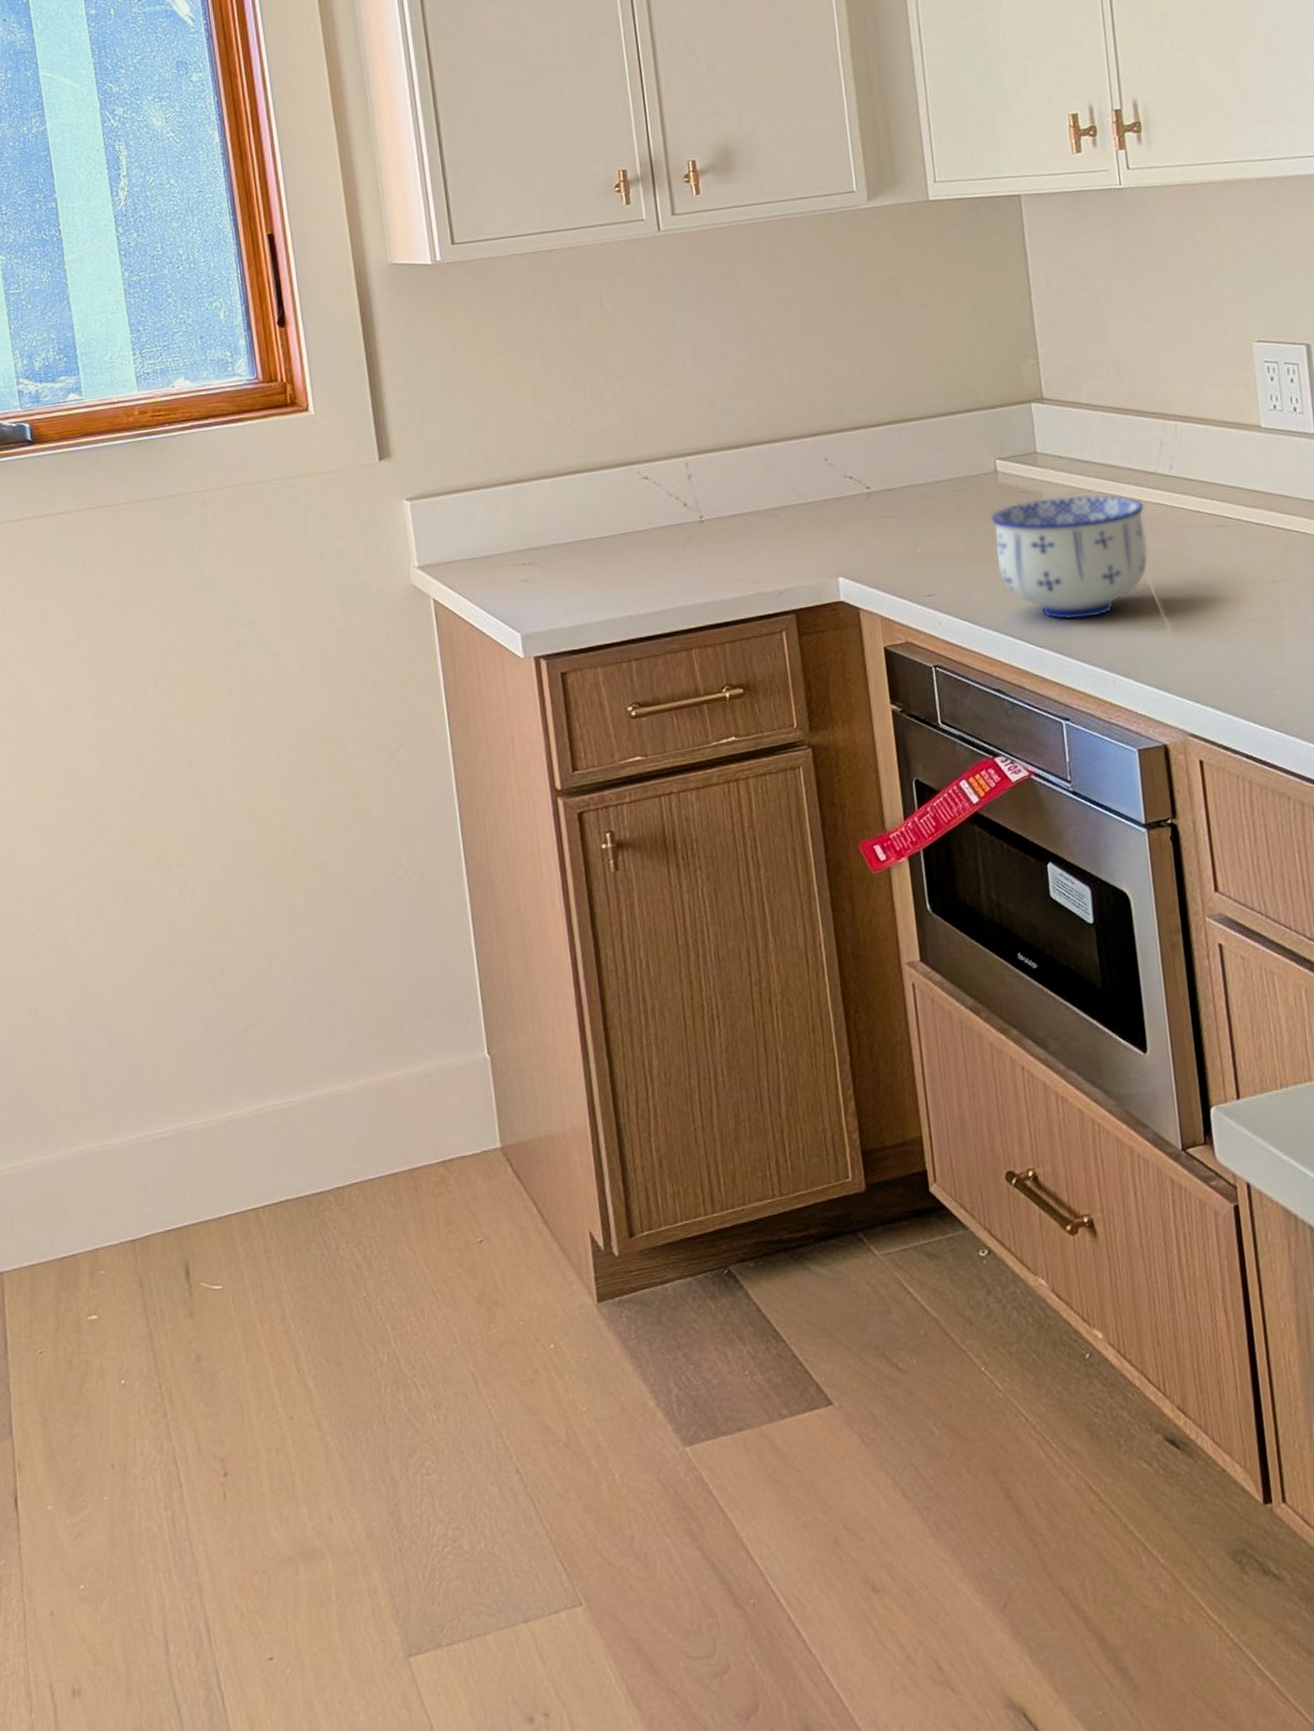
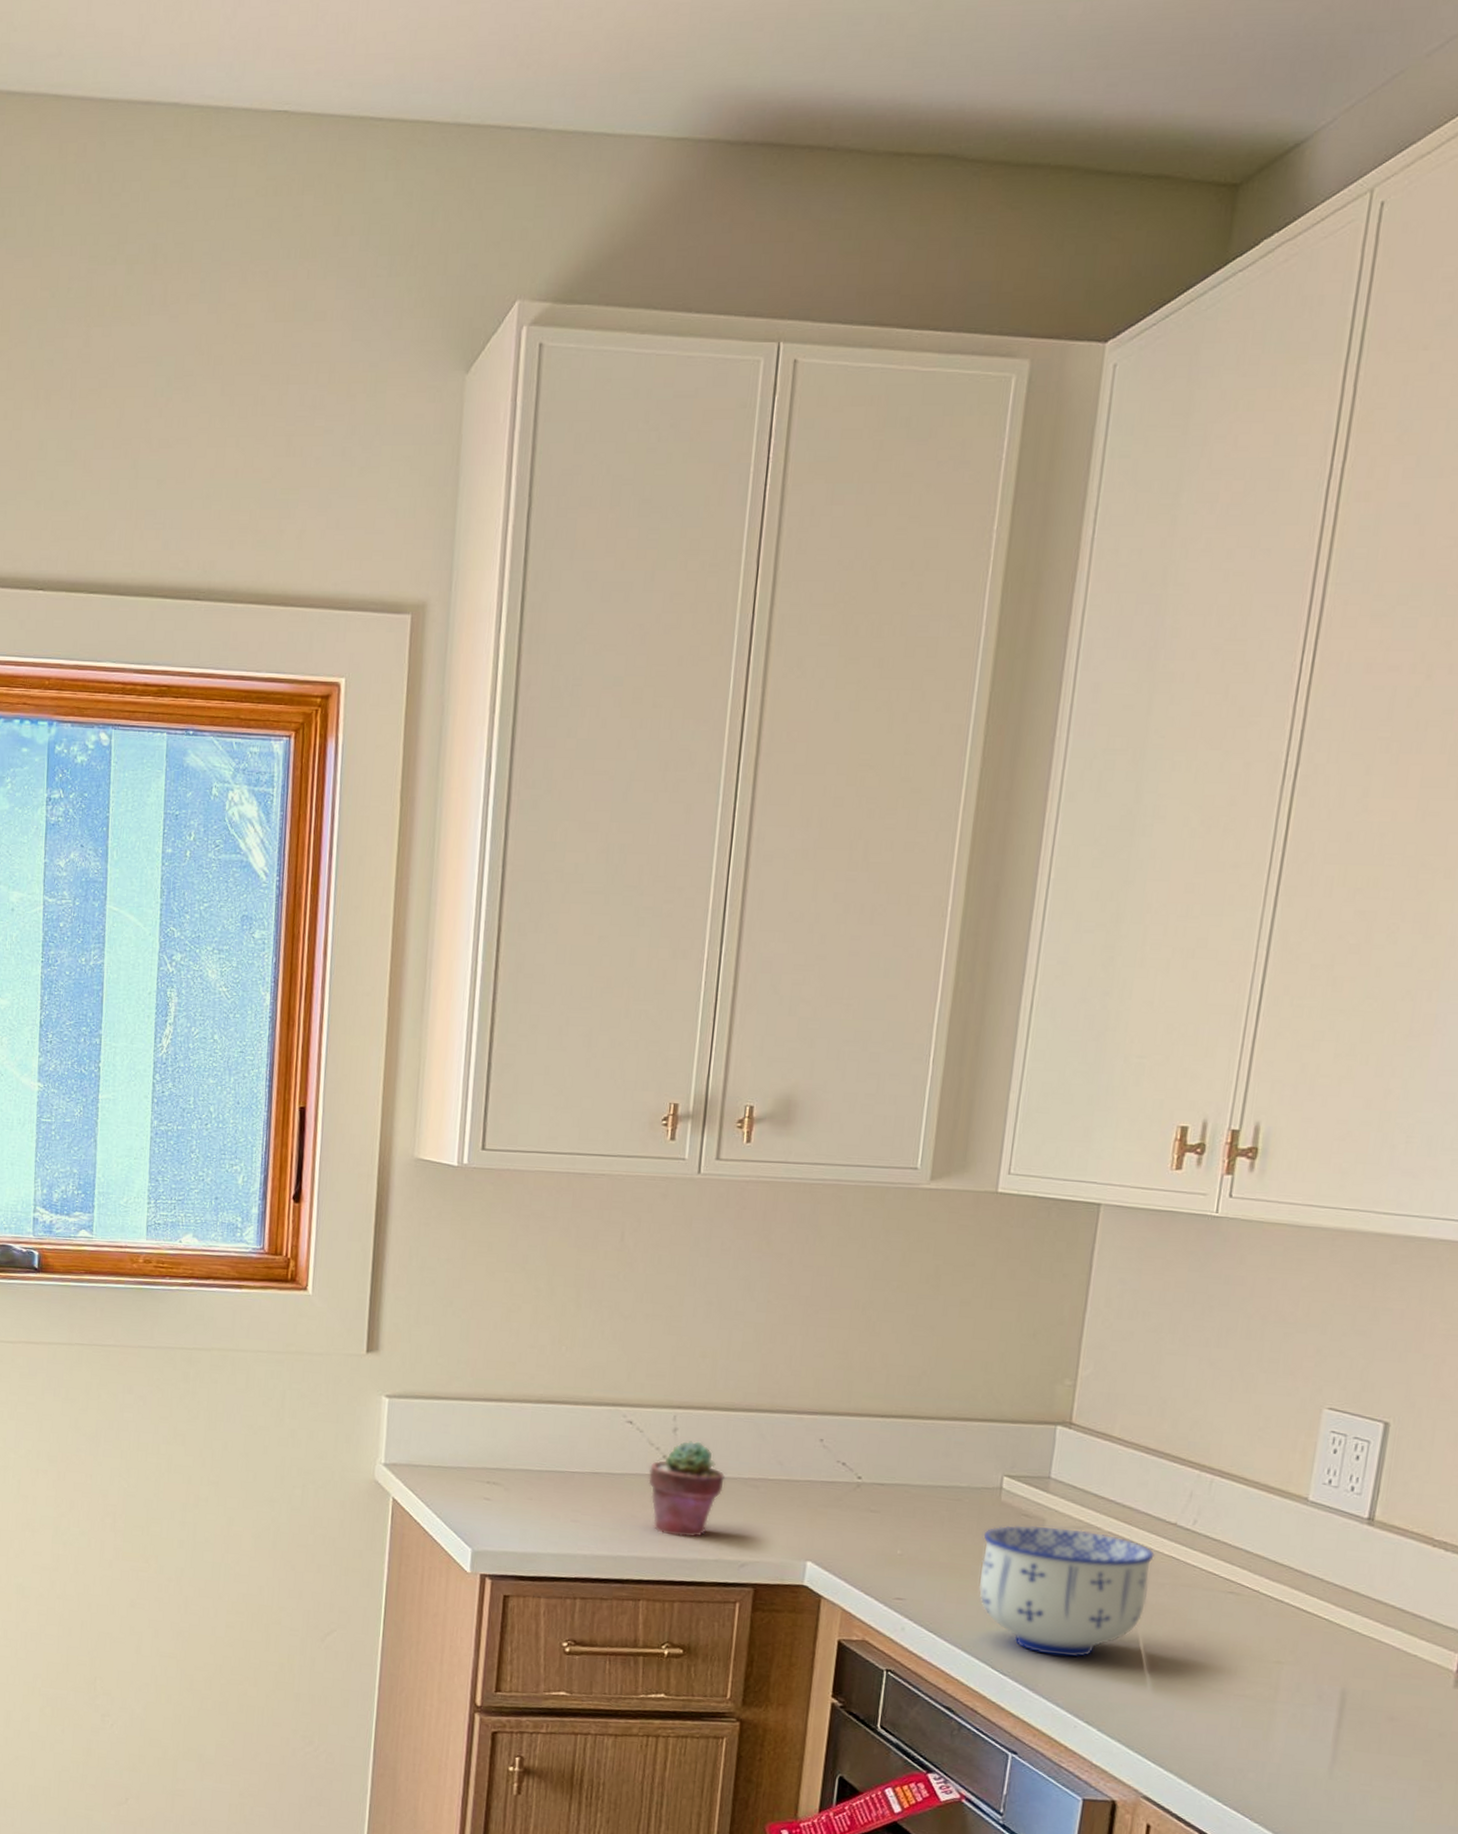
potted succulent: none [673,483,747,580] -> present [648,1441,725,1537]

